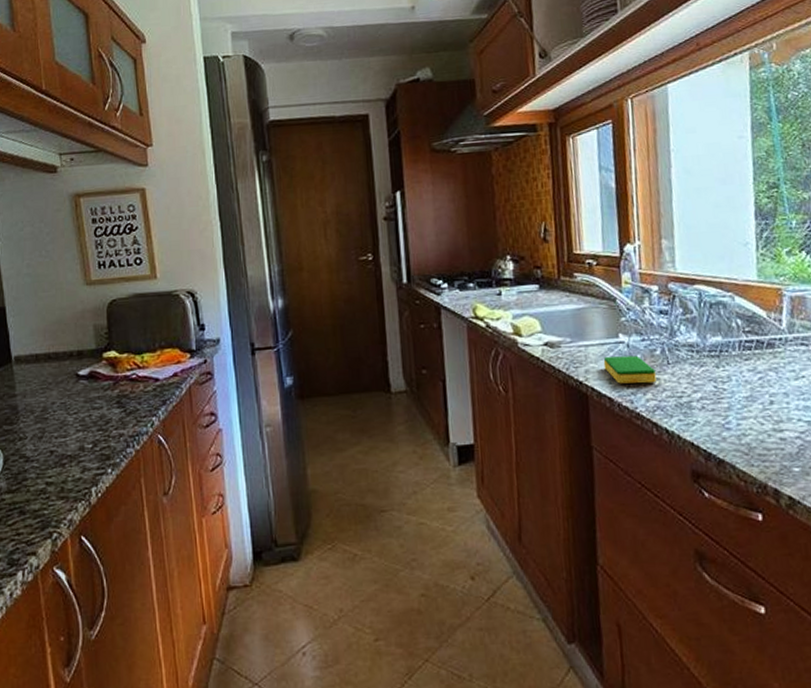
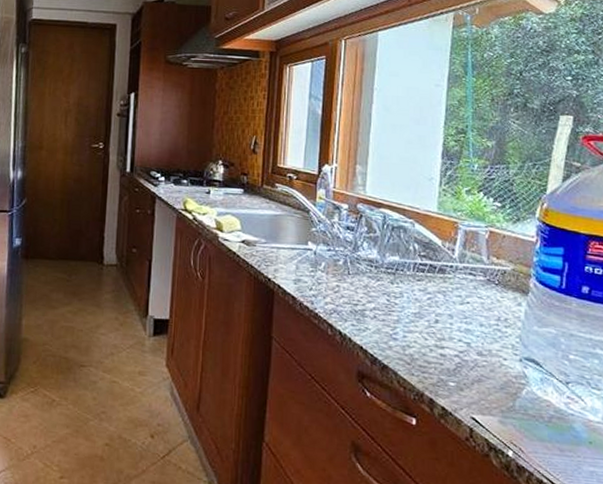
dish sponge: present [603,355,657,384] -> none [291,259,336,289]

